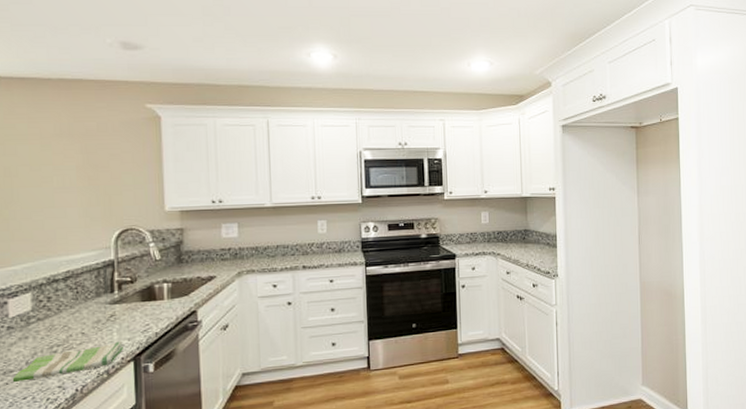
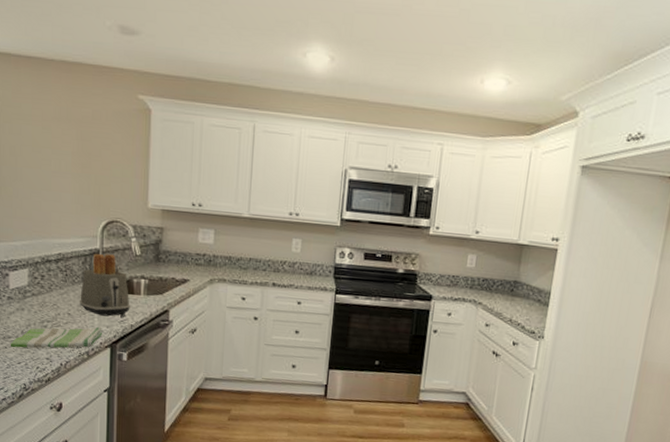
toaster: none [93,263,153,329] -> present [79,253,130,317]

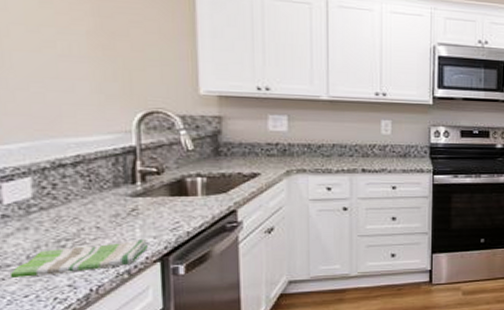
toaster: present [79,253,130,317] -> none [111,151,185,225]

